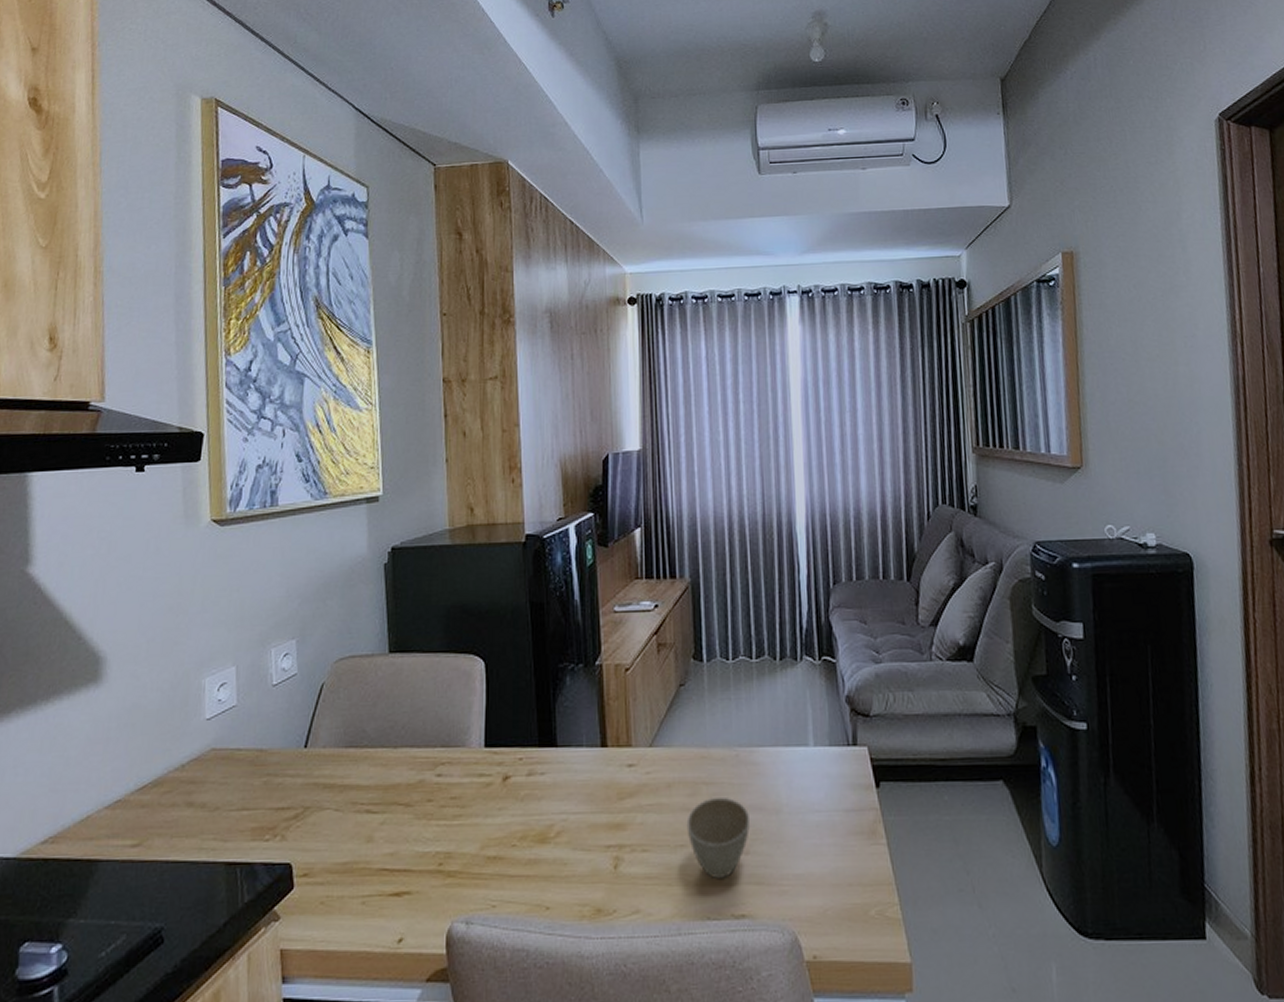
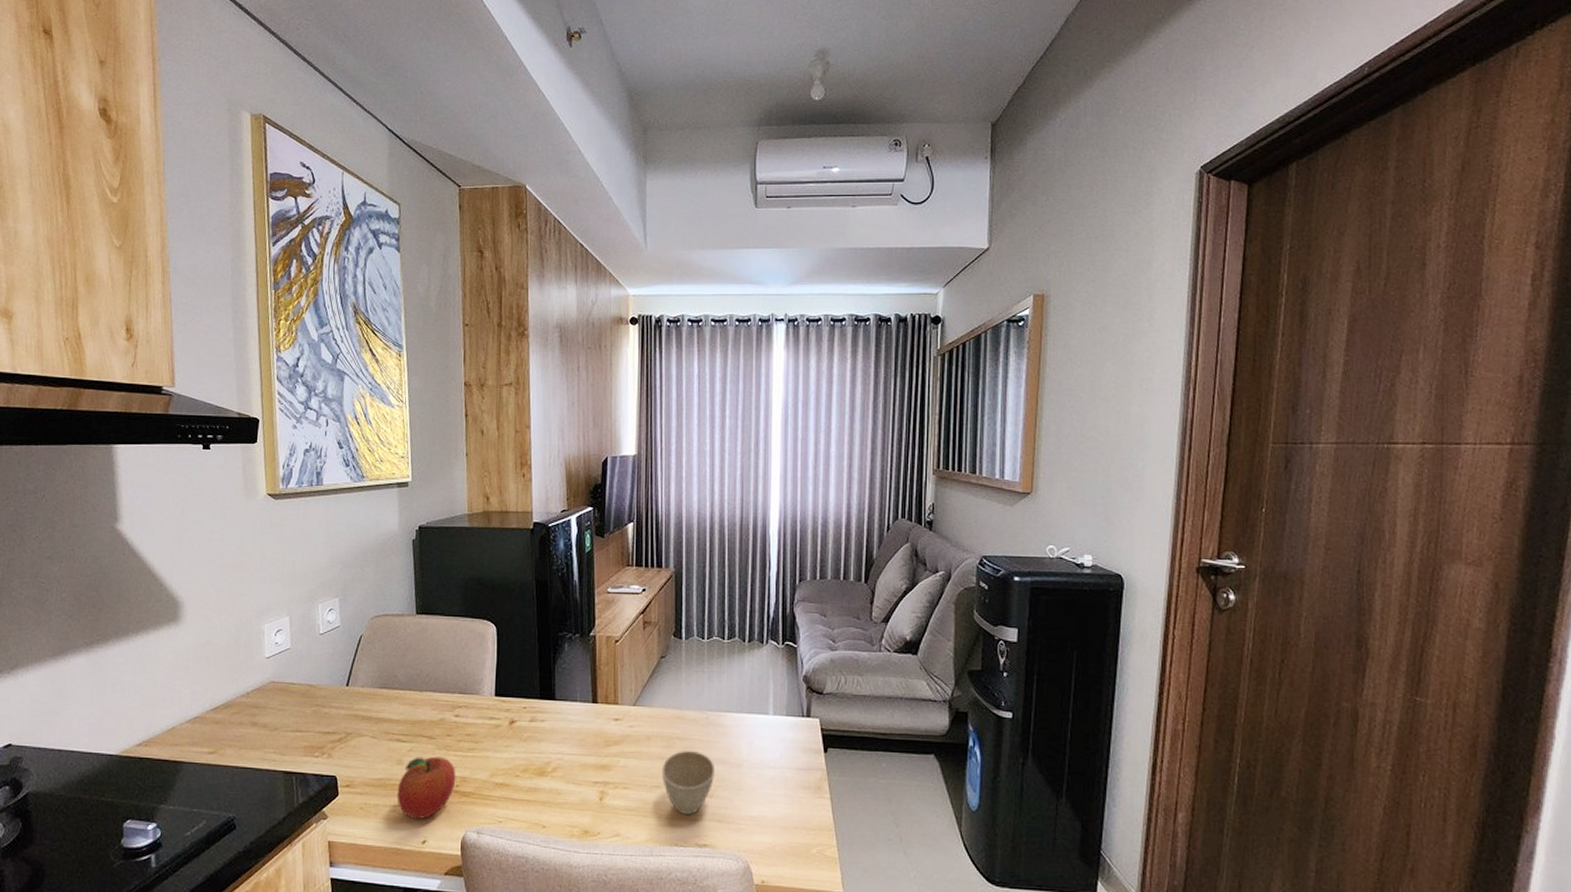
fruit: none [366,828,439,913] -> present [397,756,456,820]

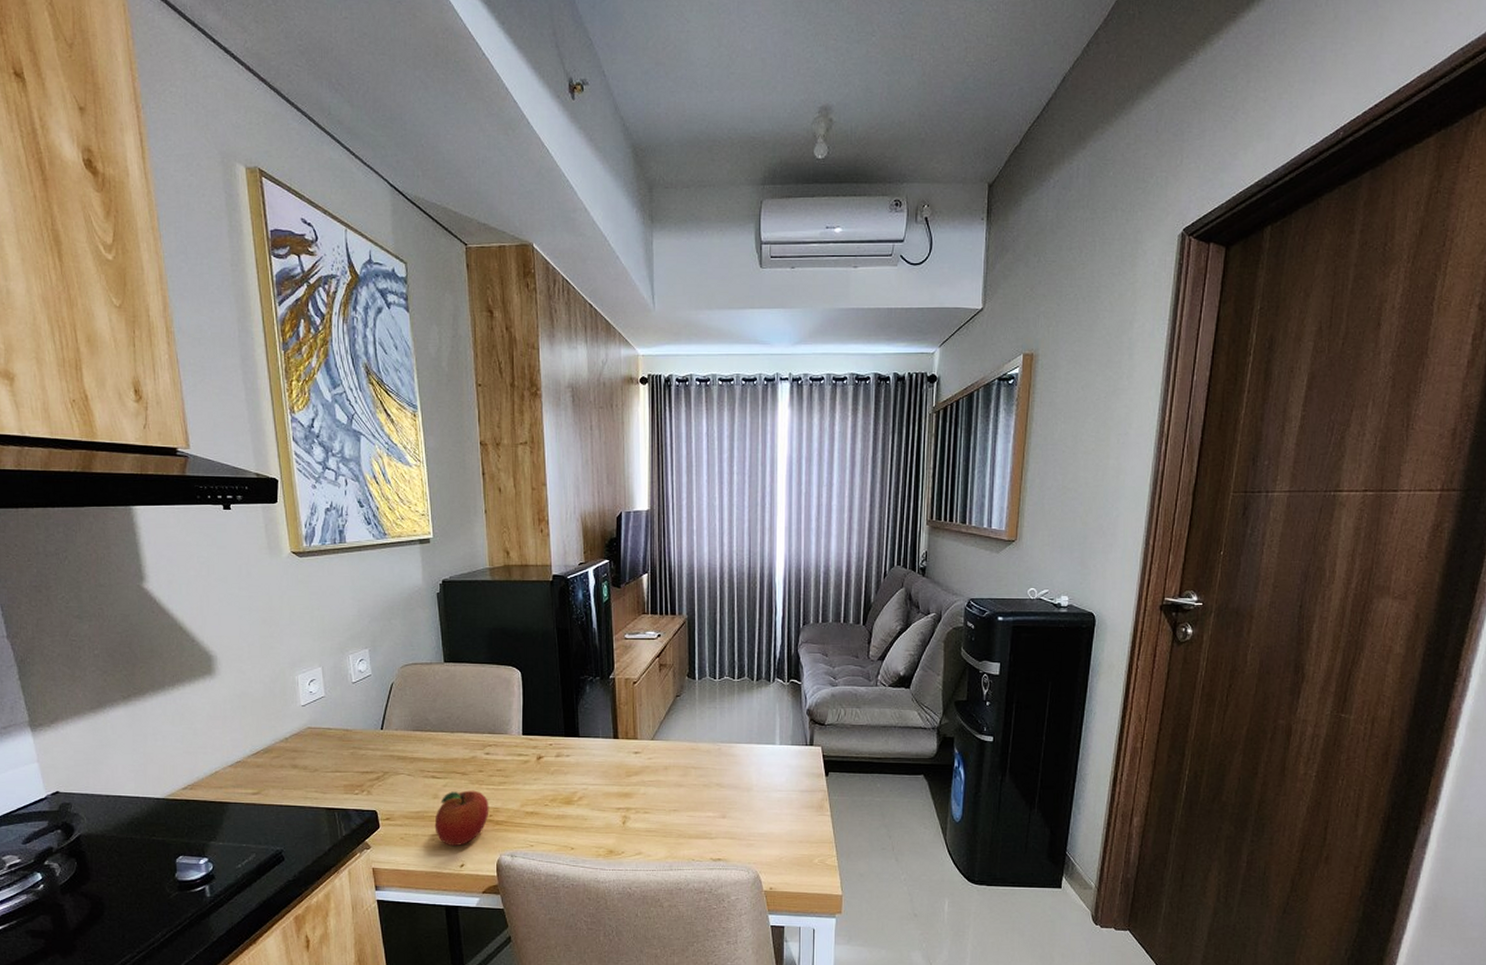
cup: present [661,750,716,814] -> none [678,777,728,833]

